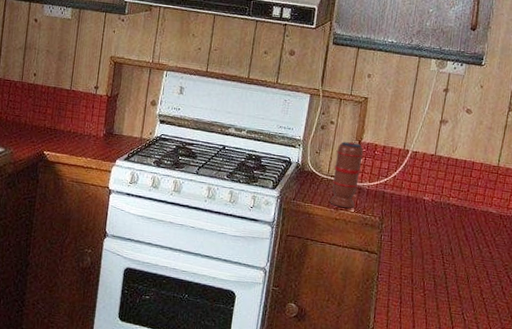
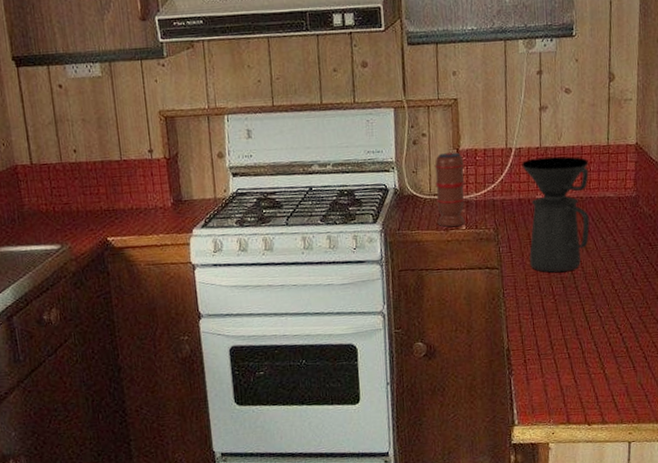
coffee maker: none [407,163,477,271] -> present [521,156,590,273]

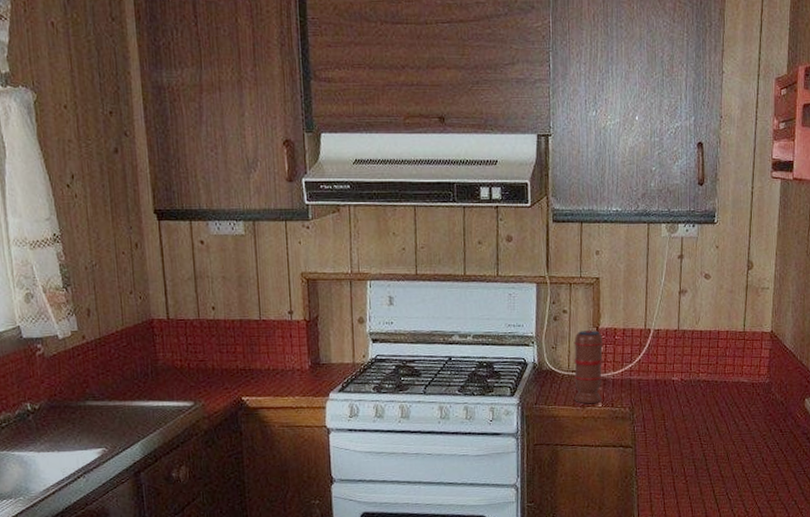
coffee maker: present [521,156,590,273] -> none [659,339,724,454]

